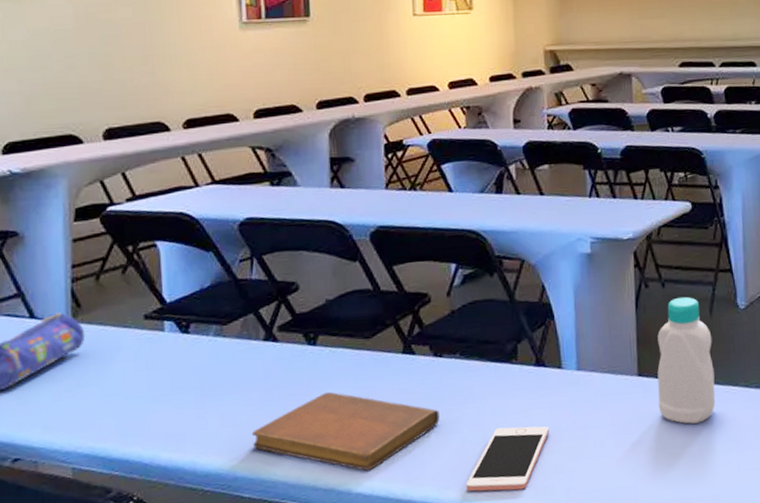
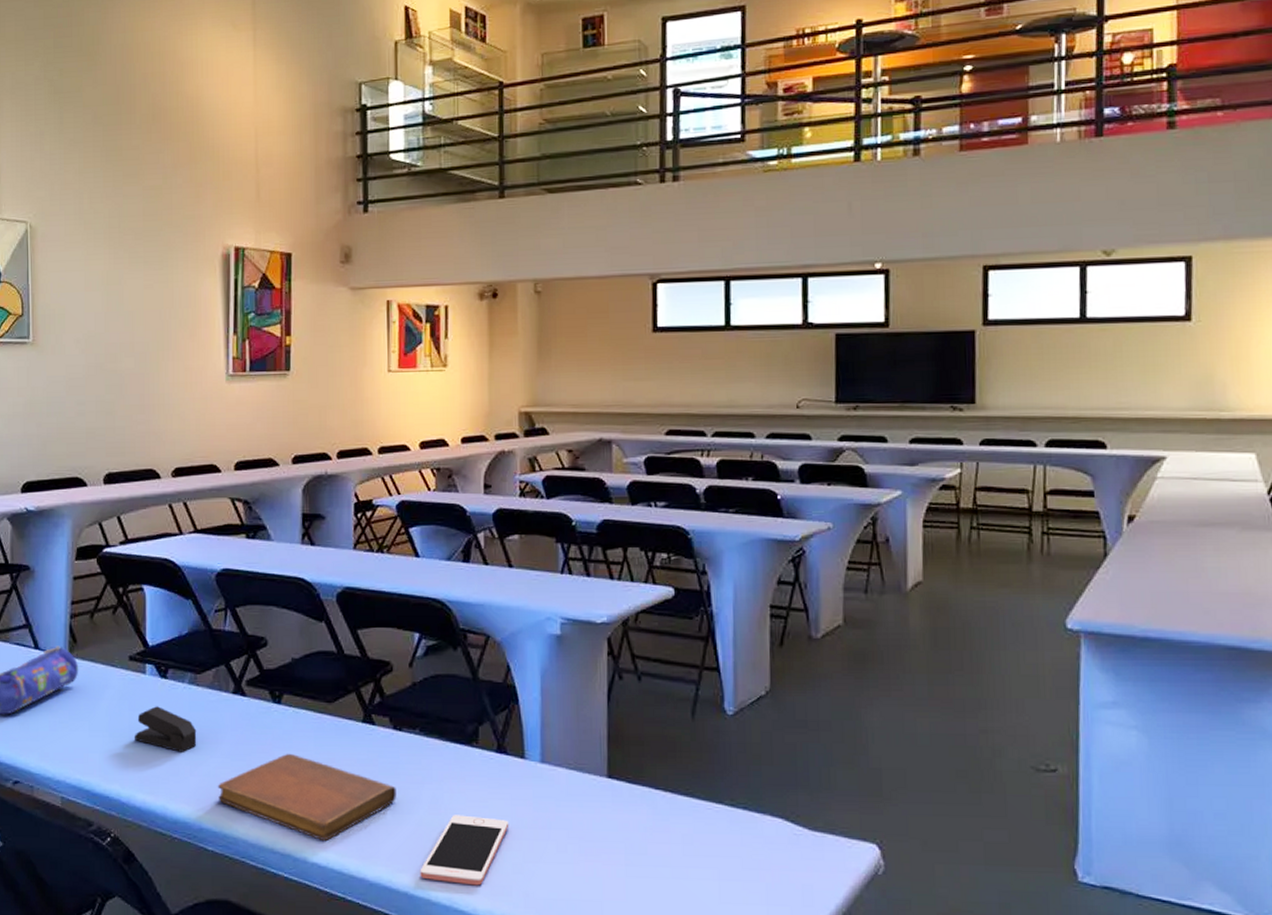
stapler: none [154,362,227,406] -> present [133,706,197,752]
bottle: present [657,296,716,424] -> none [629,694,696,841]

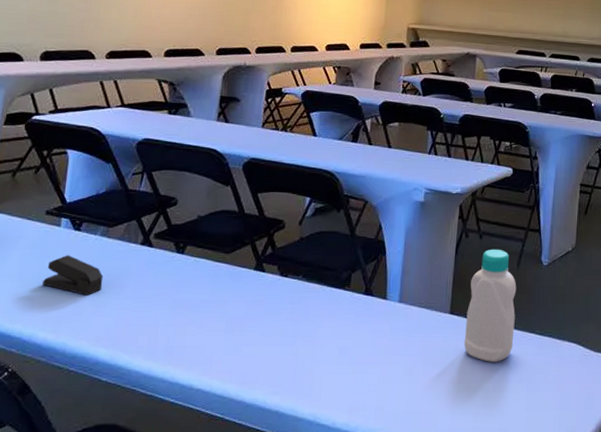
notebook: present [218,753,396,842] -> none [117,295,278,371]
cell phone: present [420,815,509,886] -> none [290,345,369,403]
bottle: none [629,694,696,841] -> present [464,249,517,362]

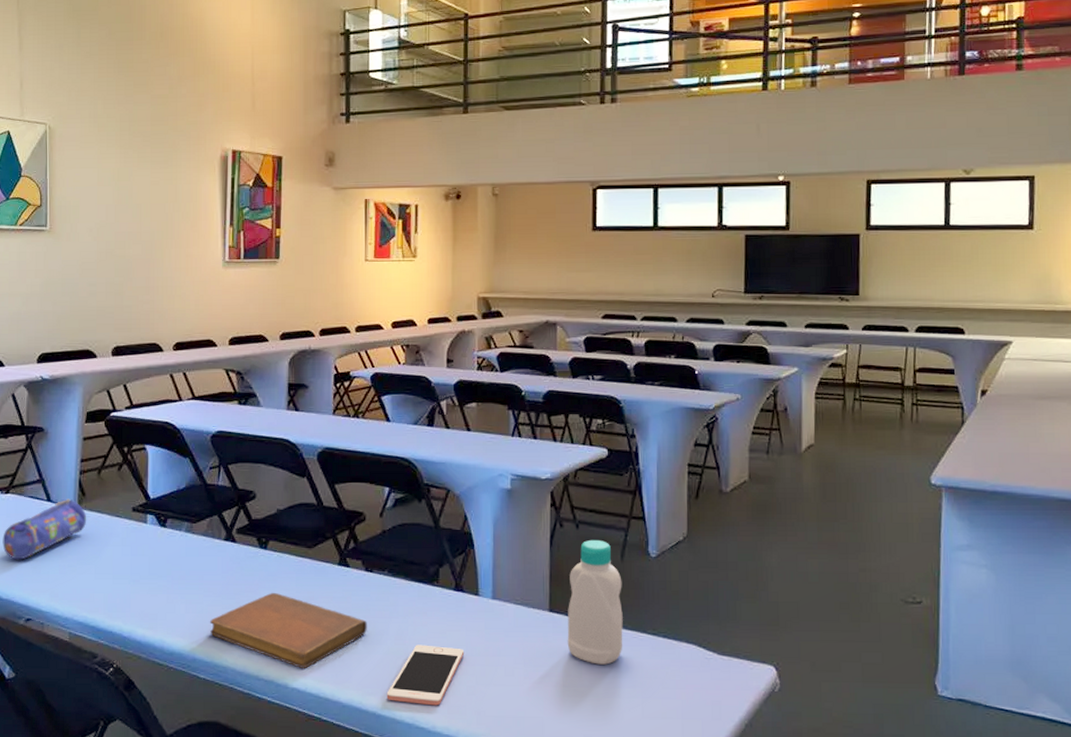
stapler: present [42,255,104,295] -> none [135,552,192,592]
notebook: none [117,295,278,371] -> present [210,592,367,669]
cell phone: none [290,345,369,403] -> present [386,644,465,706]

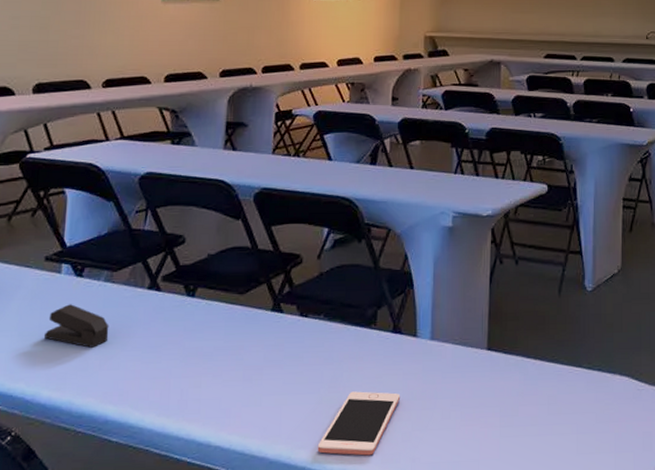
stapler: none [135,552,192,592] -> present [43,304,109,348]
notebook: present [210,592,367,669] -> none [126,343,300,425]
bottle: present [567,539,623,665] -> none [504,275,559,402]

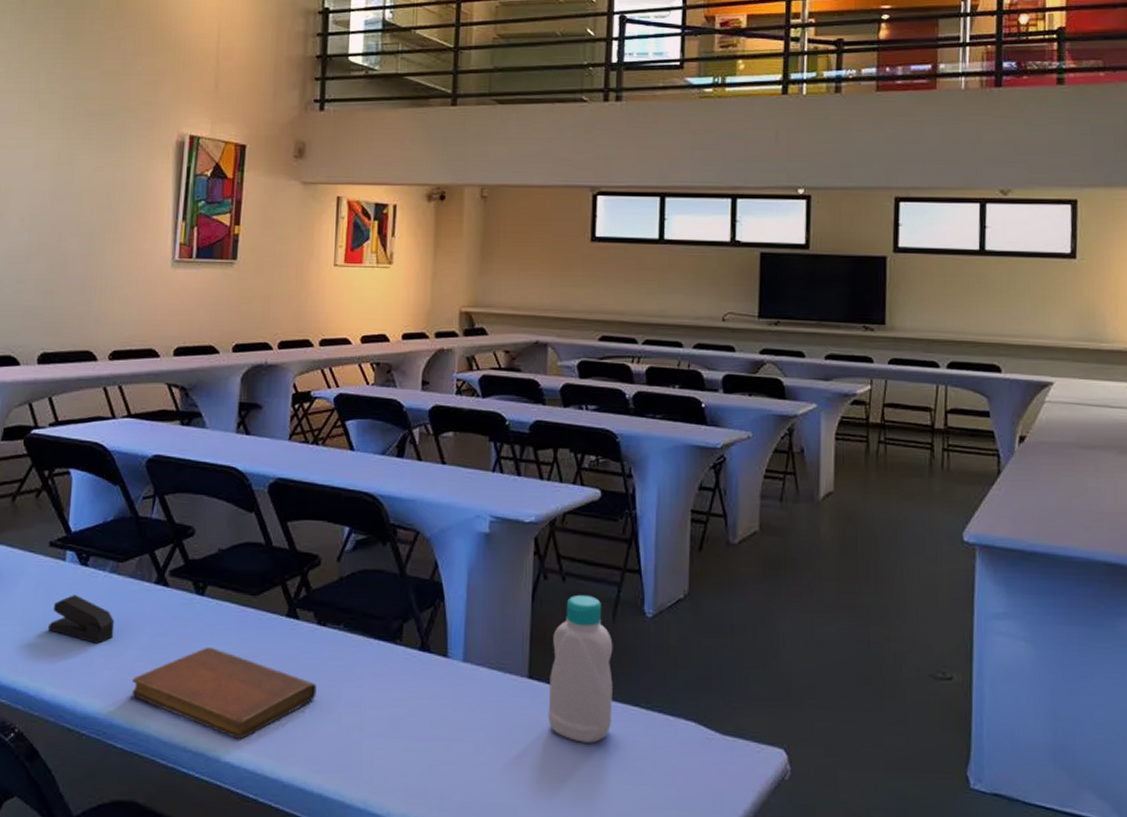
notebook: none [126,343,300,425] -> present [132,646,317,740]
cell phone: present [317,391,401,456] -> none [335,714,429,788]
bottle: none [504,275,559,402] -> present [548,594,613,743]

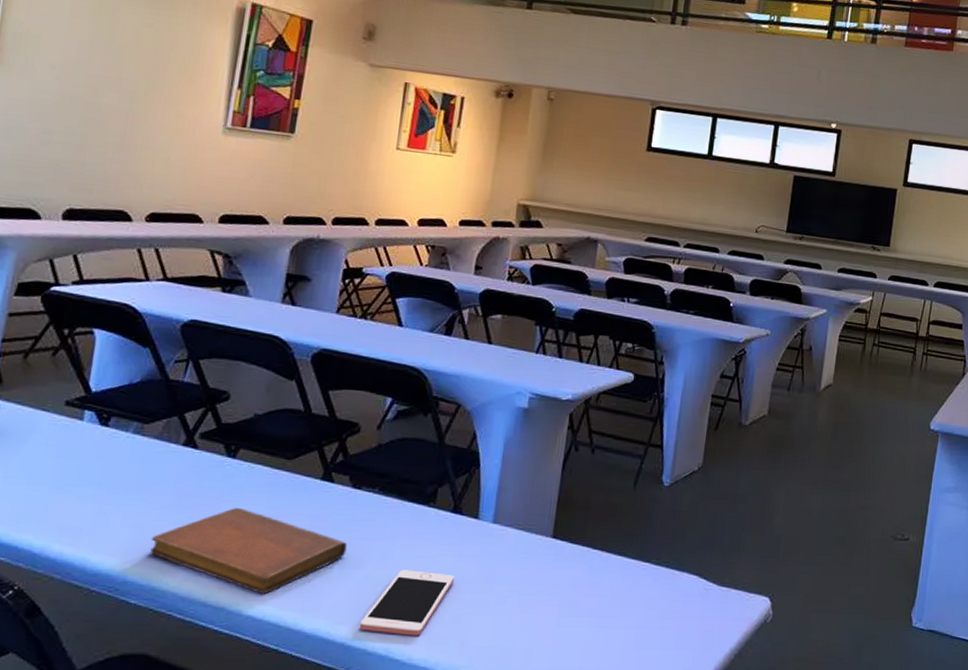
stapler: present [47,595,115,644] -> none [58,454,136,503]
cell phone: none [335,714,429,788] -> present [359,569,455,636]
bottle: present [548,594,613,743] -> none [567,465,632,594]

